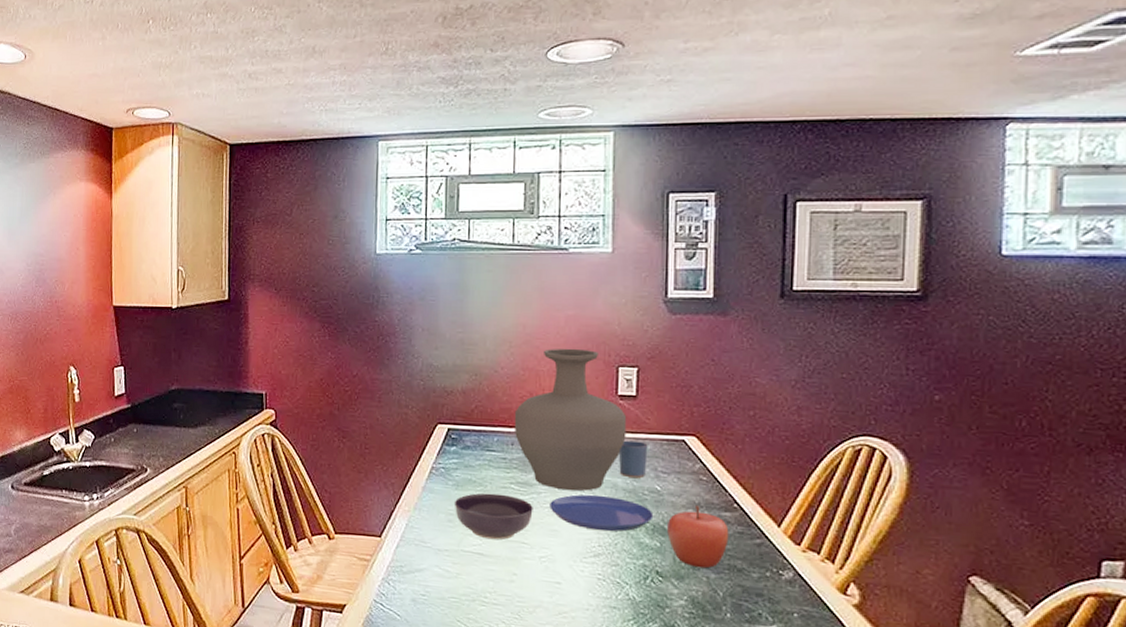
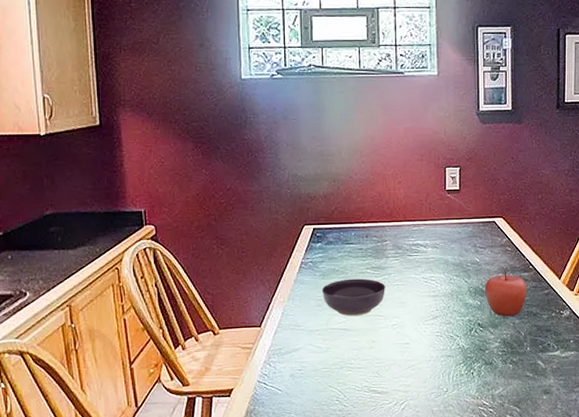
vase: present [514,348,627,491] -> none [367,154,453,270]
plate: present [549,494,654,532] -> none [398,270,475,299]
mug: present [618,440,648,478] -> none [448,225,469,254]

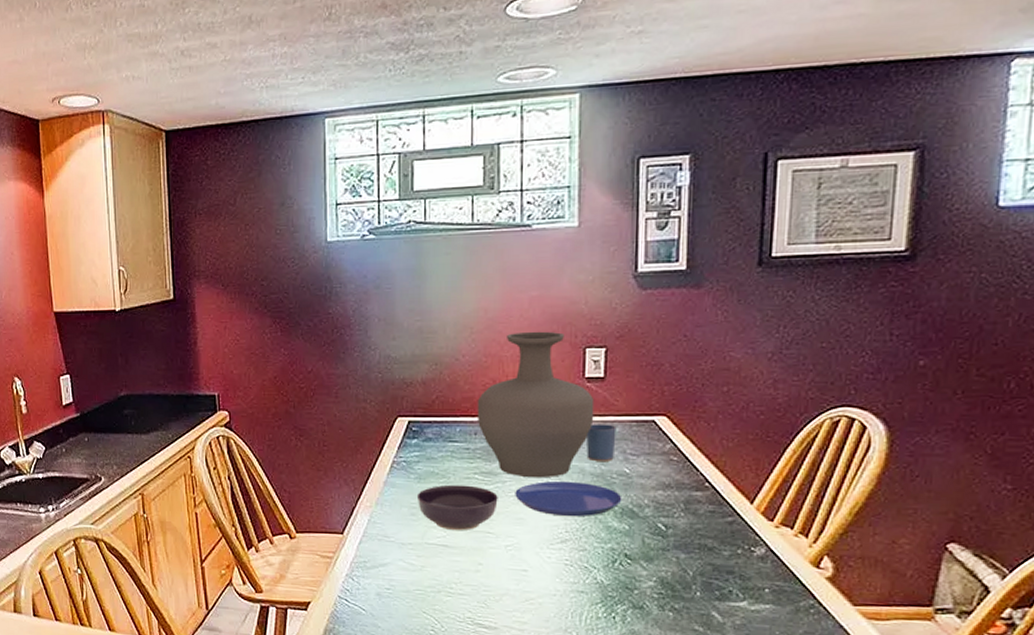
vase: none [367,154,453,270] -> present [477,331,595,478]
plate: none [398,270,475,299] -> present [515,481,622,517]
mug: none [448,225,469,254] -> present [585,424,617,461]
fruit: present [485,270,527,317] -> none [636,486,700,549]

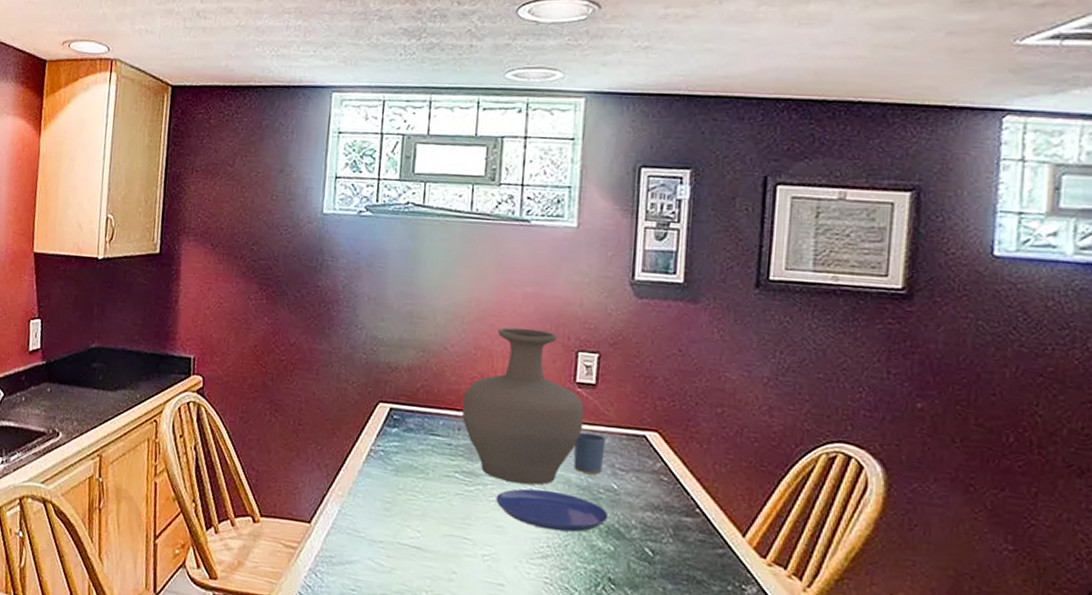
bowl: present [416,484,498,531] -> none [392,480,478,534]

